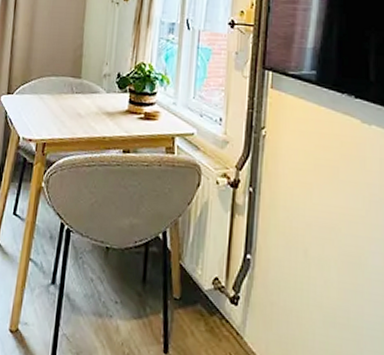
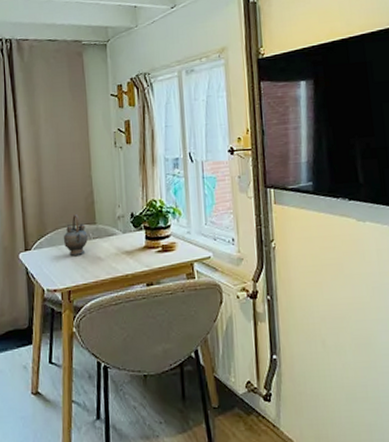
teapot: none [46,64,71,108] -> present [63,213,88,256]

